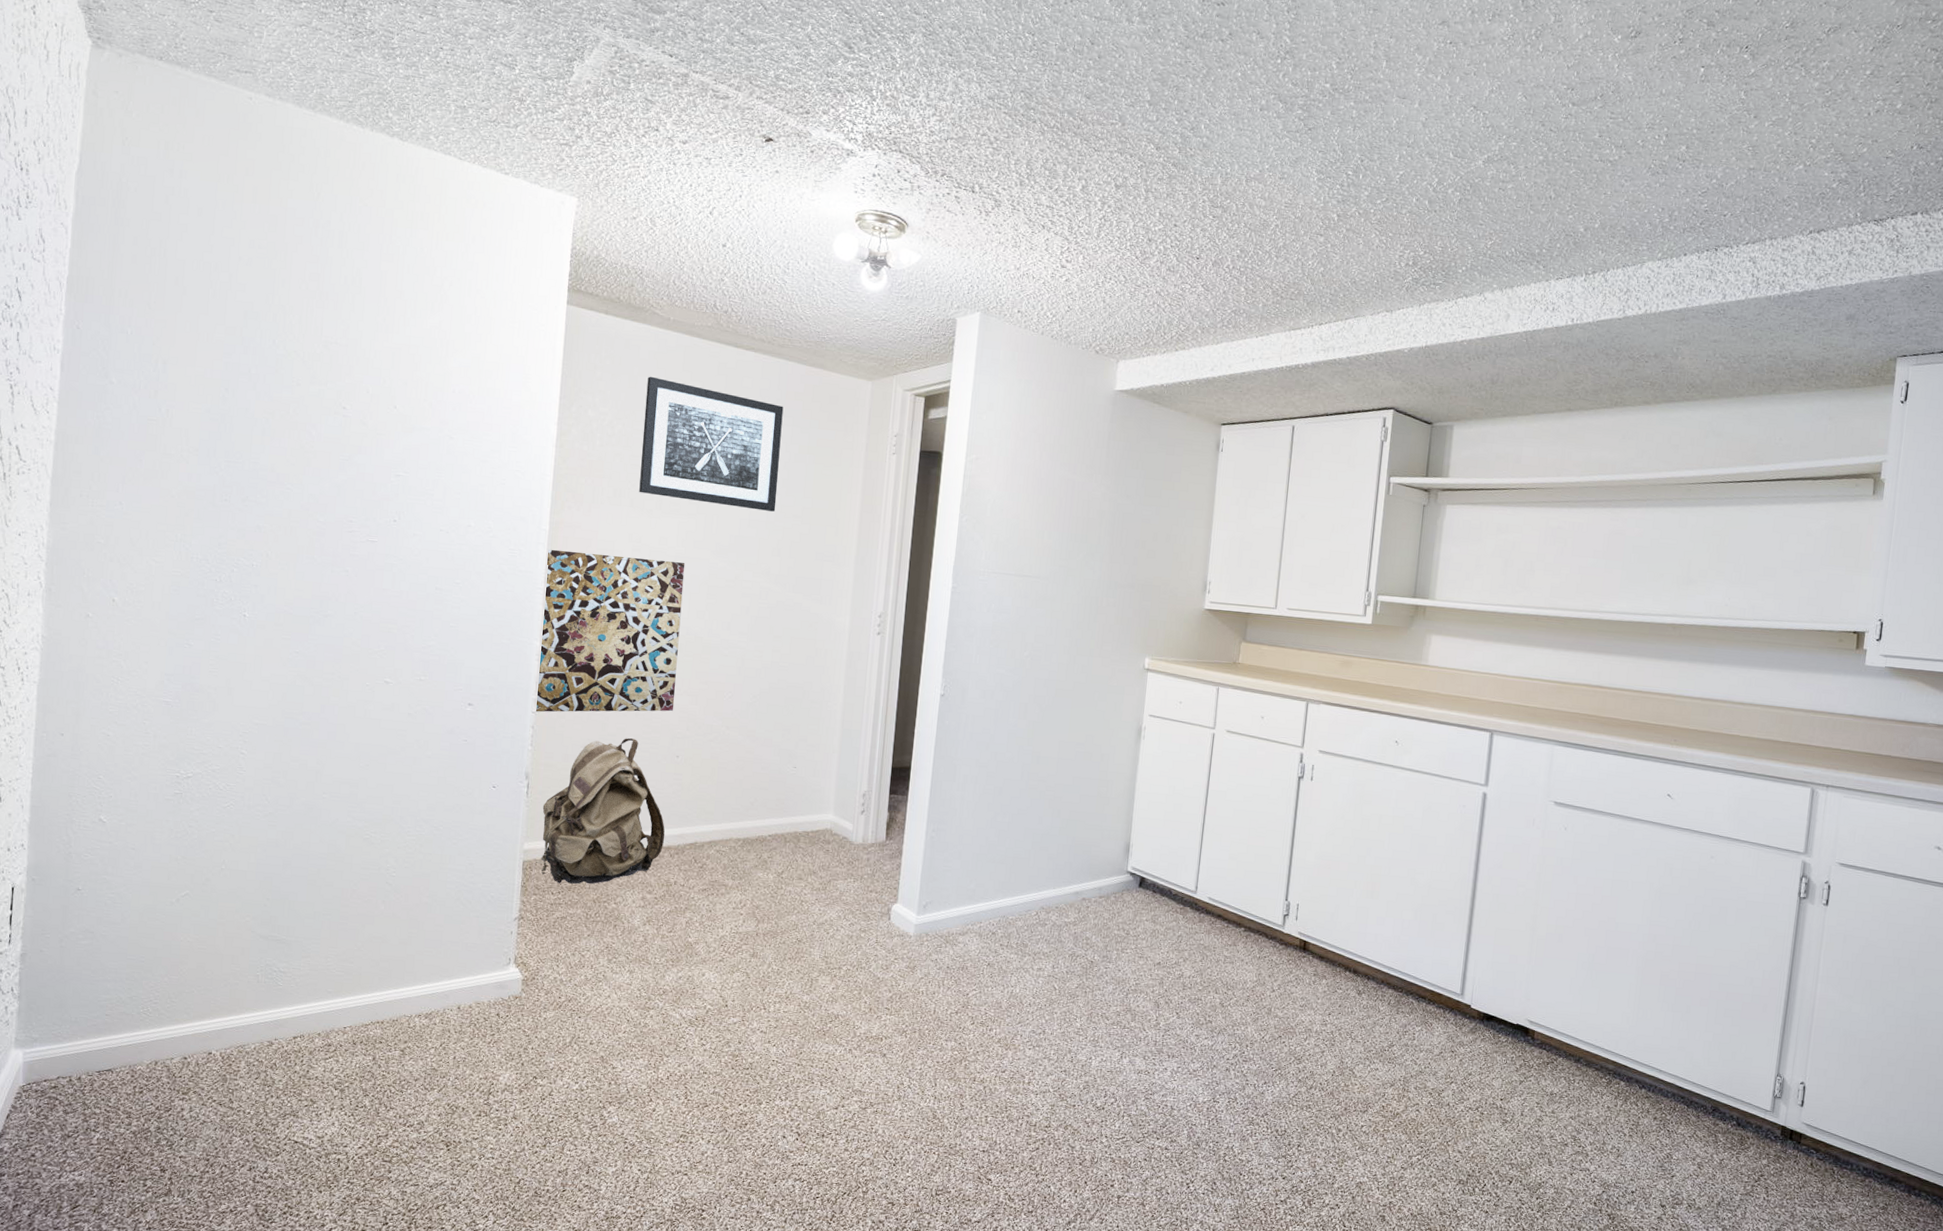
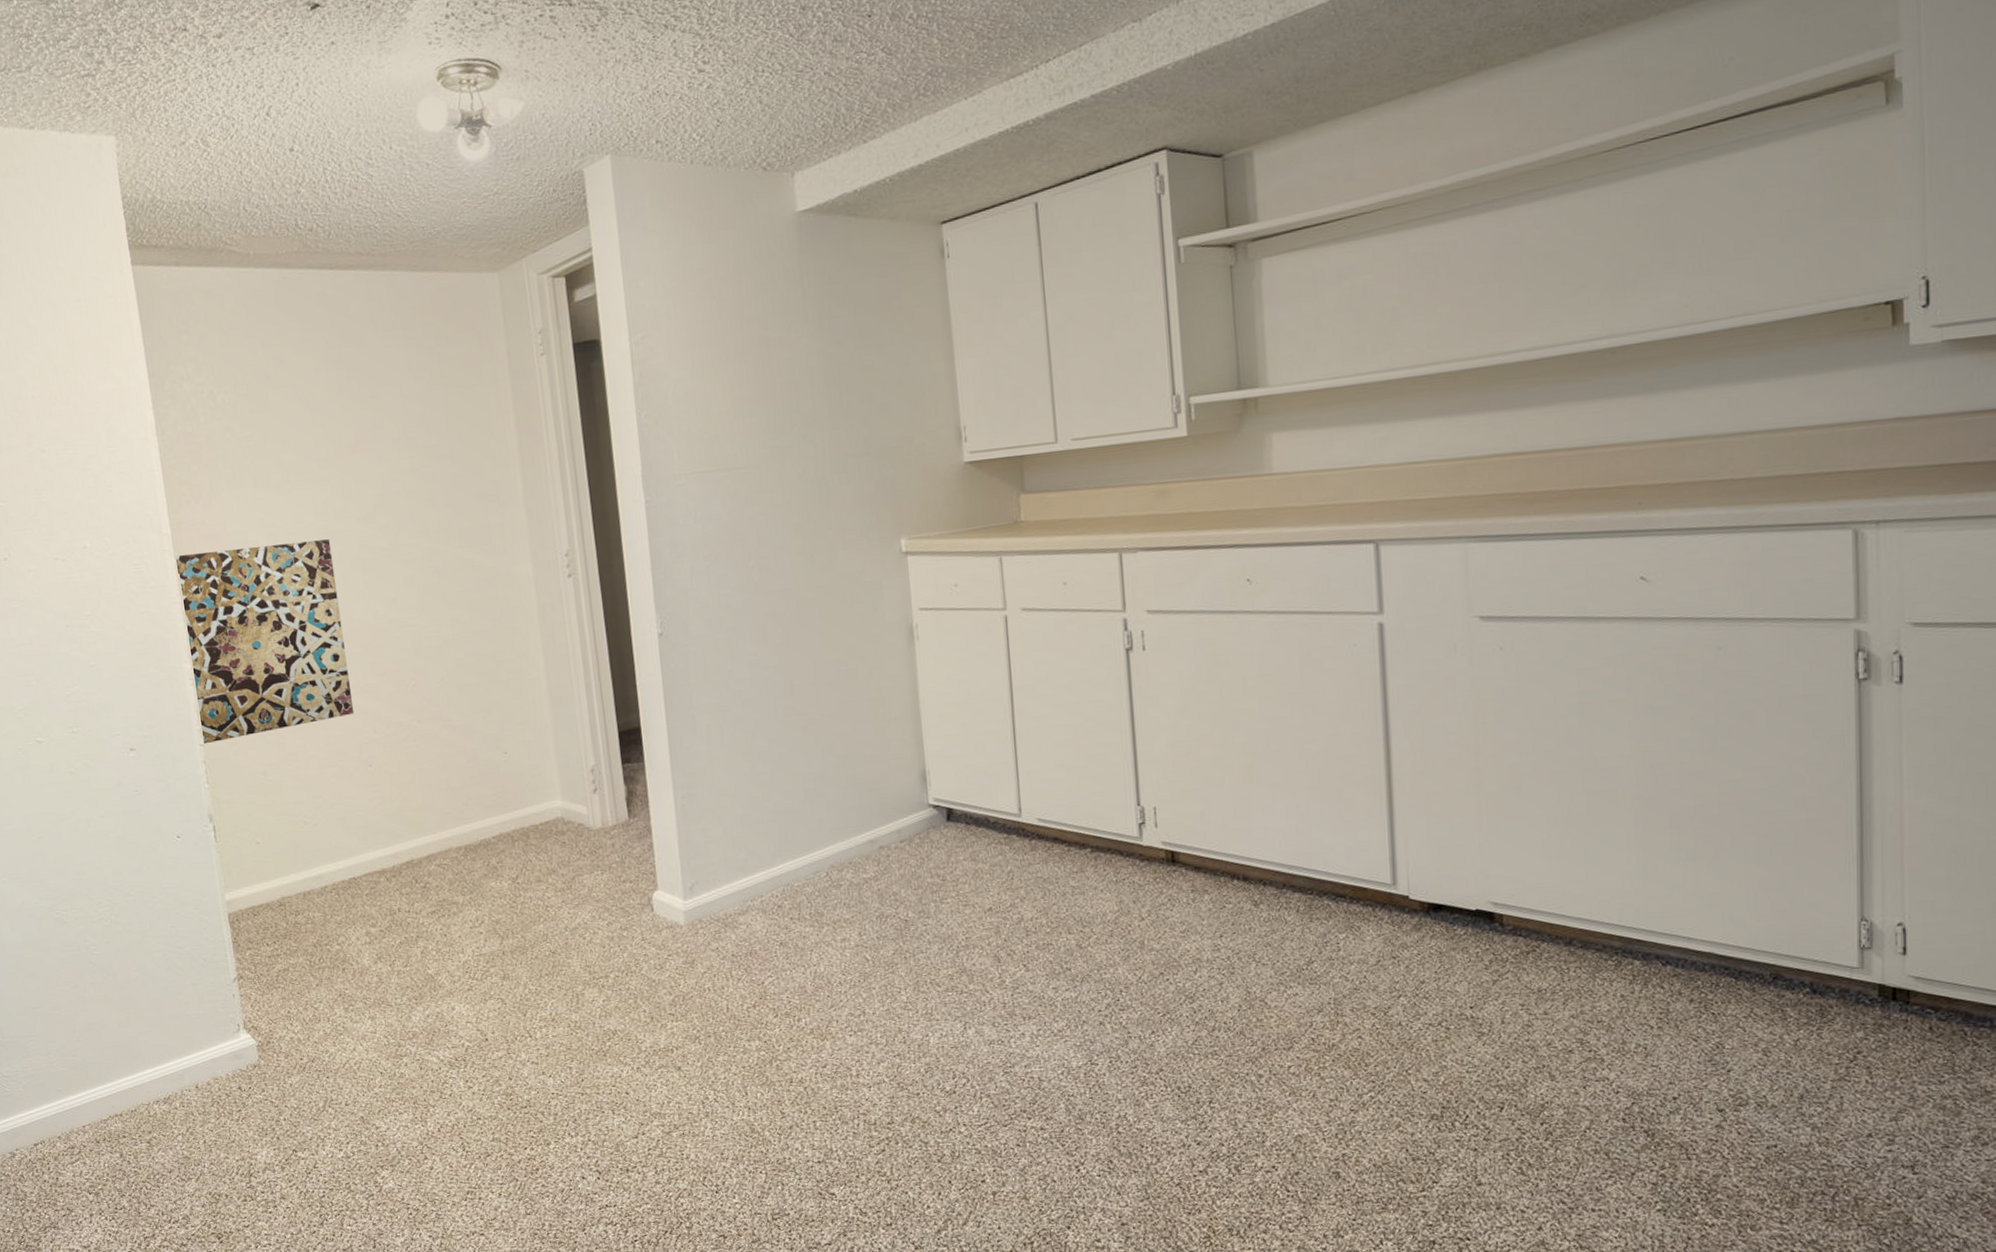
backpack: present [540,738,665,884] -> none [235,754,377,932]
wall art: present [639,376,784,512] -> none [240,327,419,468]

